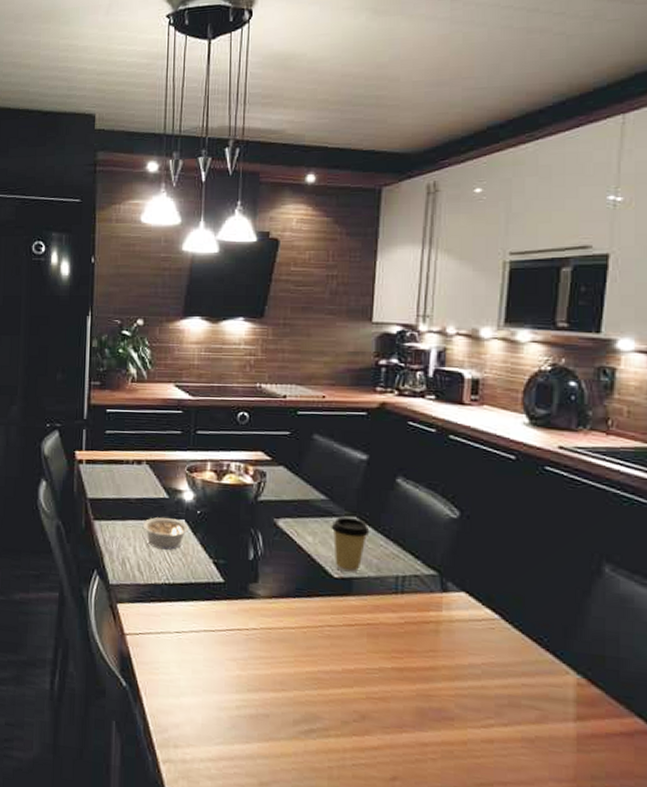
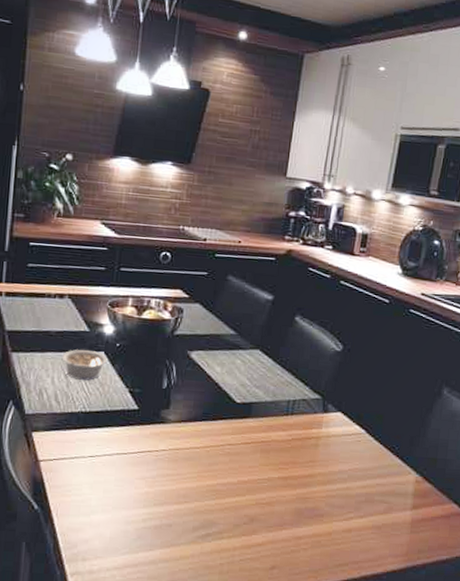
coffee cup: present [331,516,370,574] -> none [237,349,270,399]

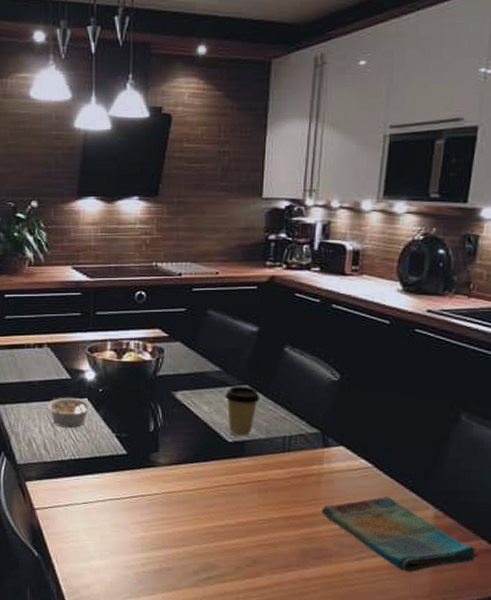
coffee cup: none [237,349,270,399] -> present [225,385,260,437]
dish towel: none [317,461,449,533] -> present [321,497,477,573]

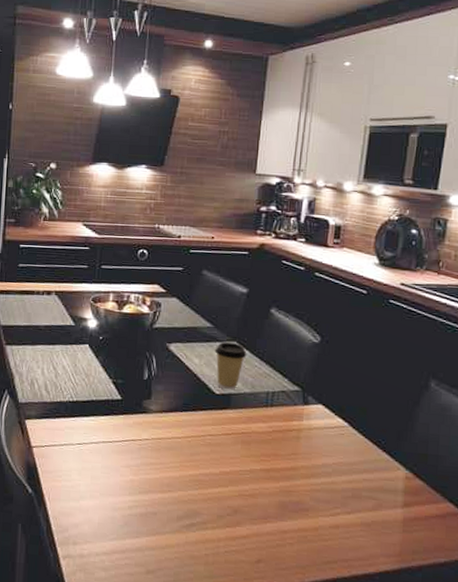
legume: present [46,398,92,428] -> none [50,342,92,372]
dish towel: present [321,497,477,573] -> none [300,455,445,532]

